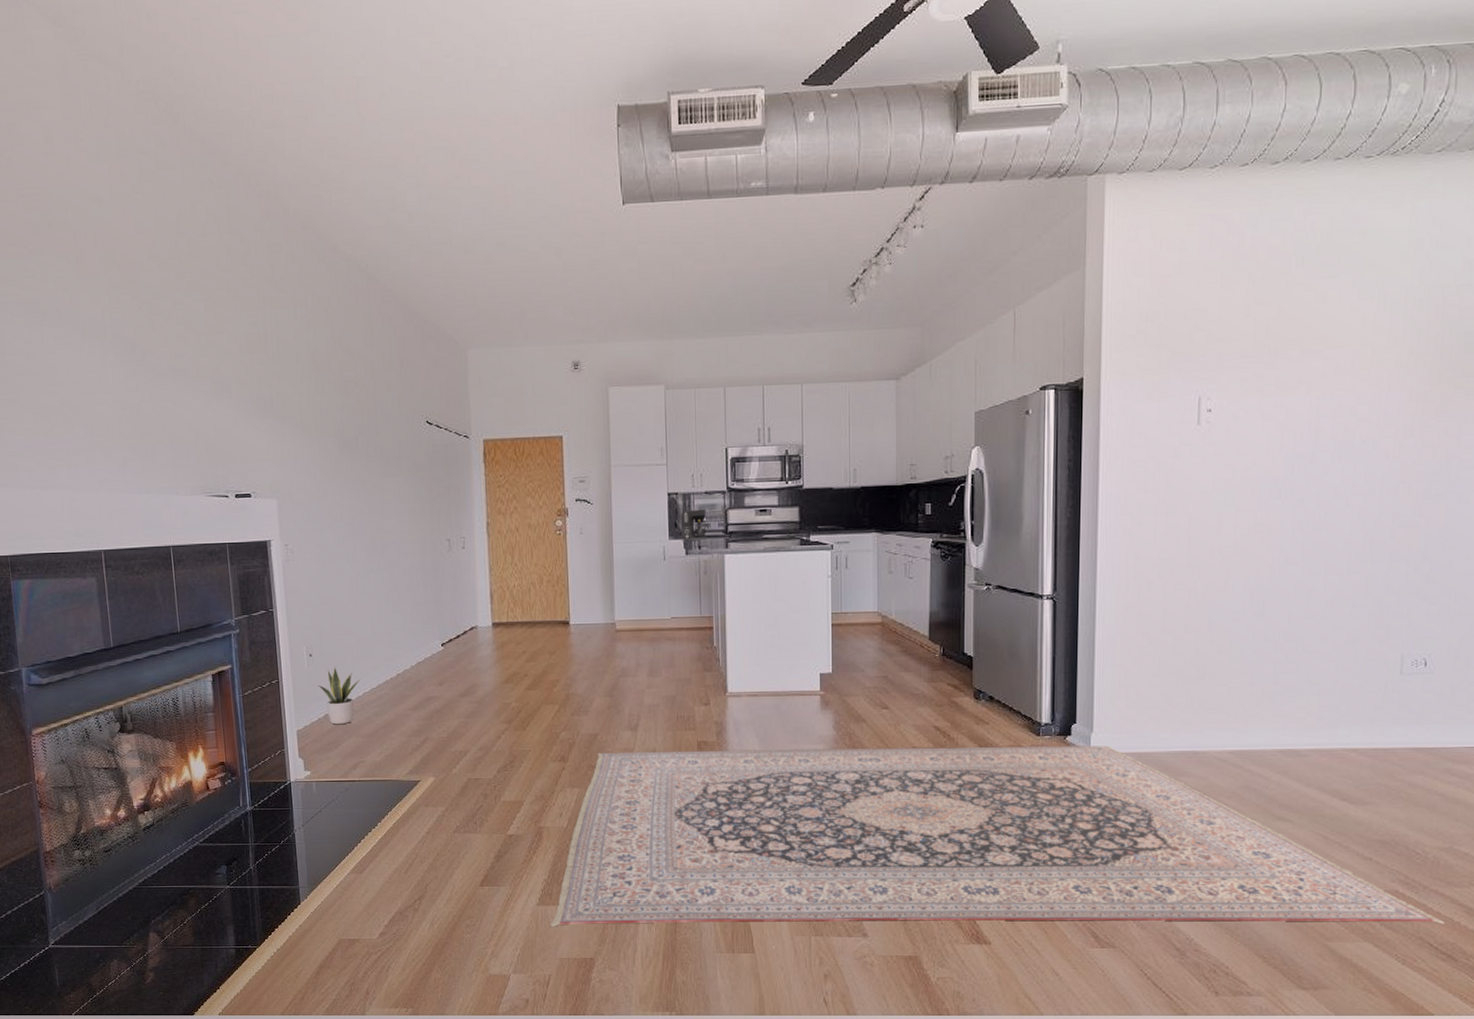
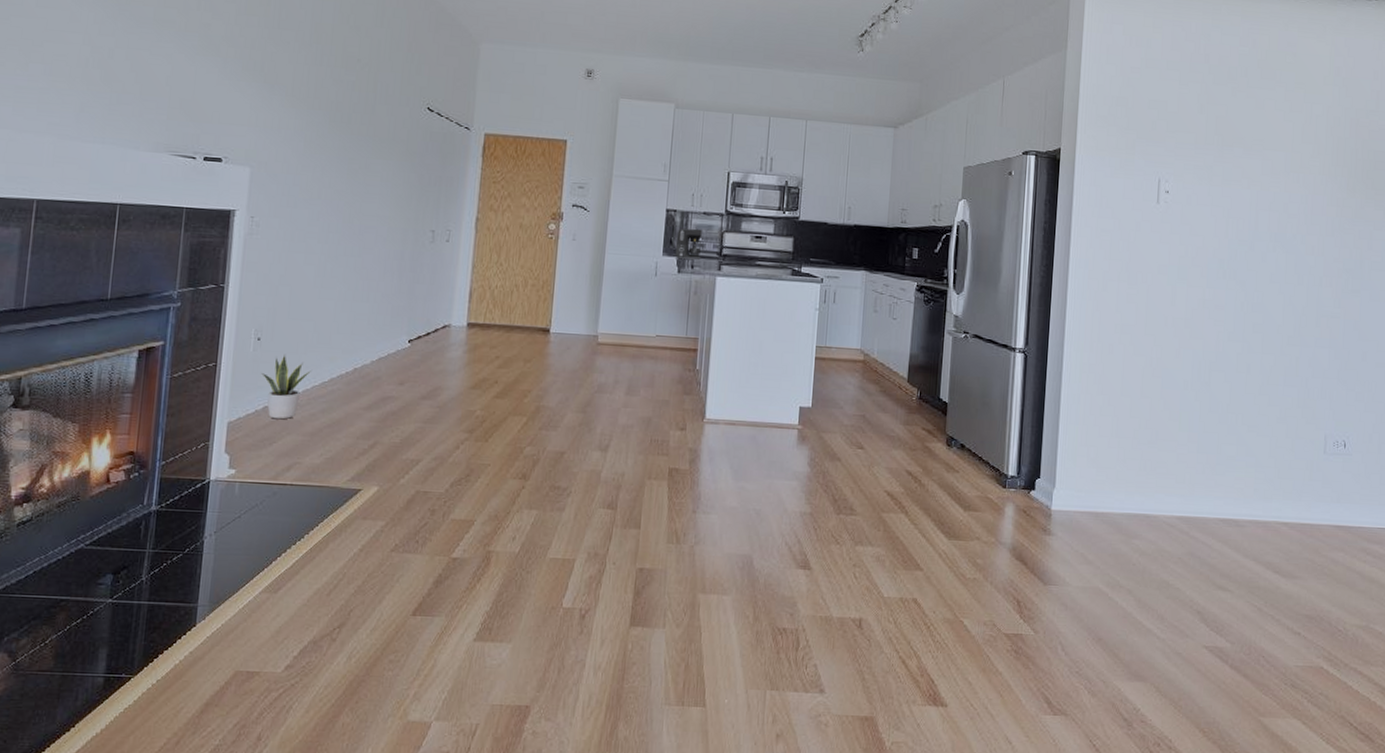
area rug: present [551,745,1445,927] -> none [486,472,1363,703]

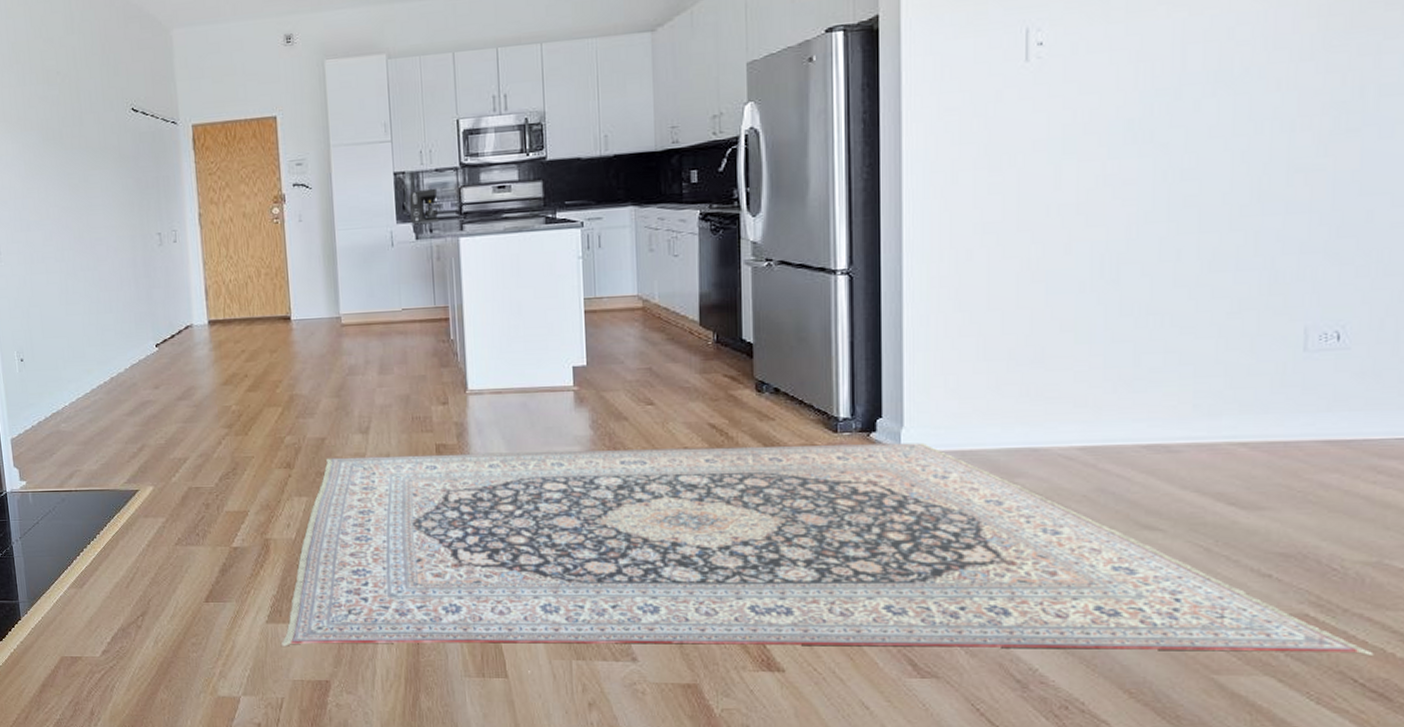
potted plant: present [261,353,311,420] -> none [30,371,73,433]
area rug: none [486,472,1363,703] -> present [282,443,1374,656]

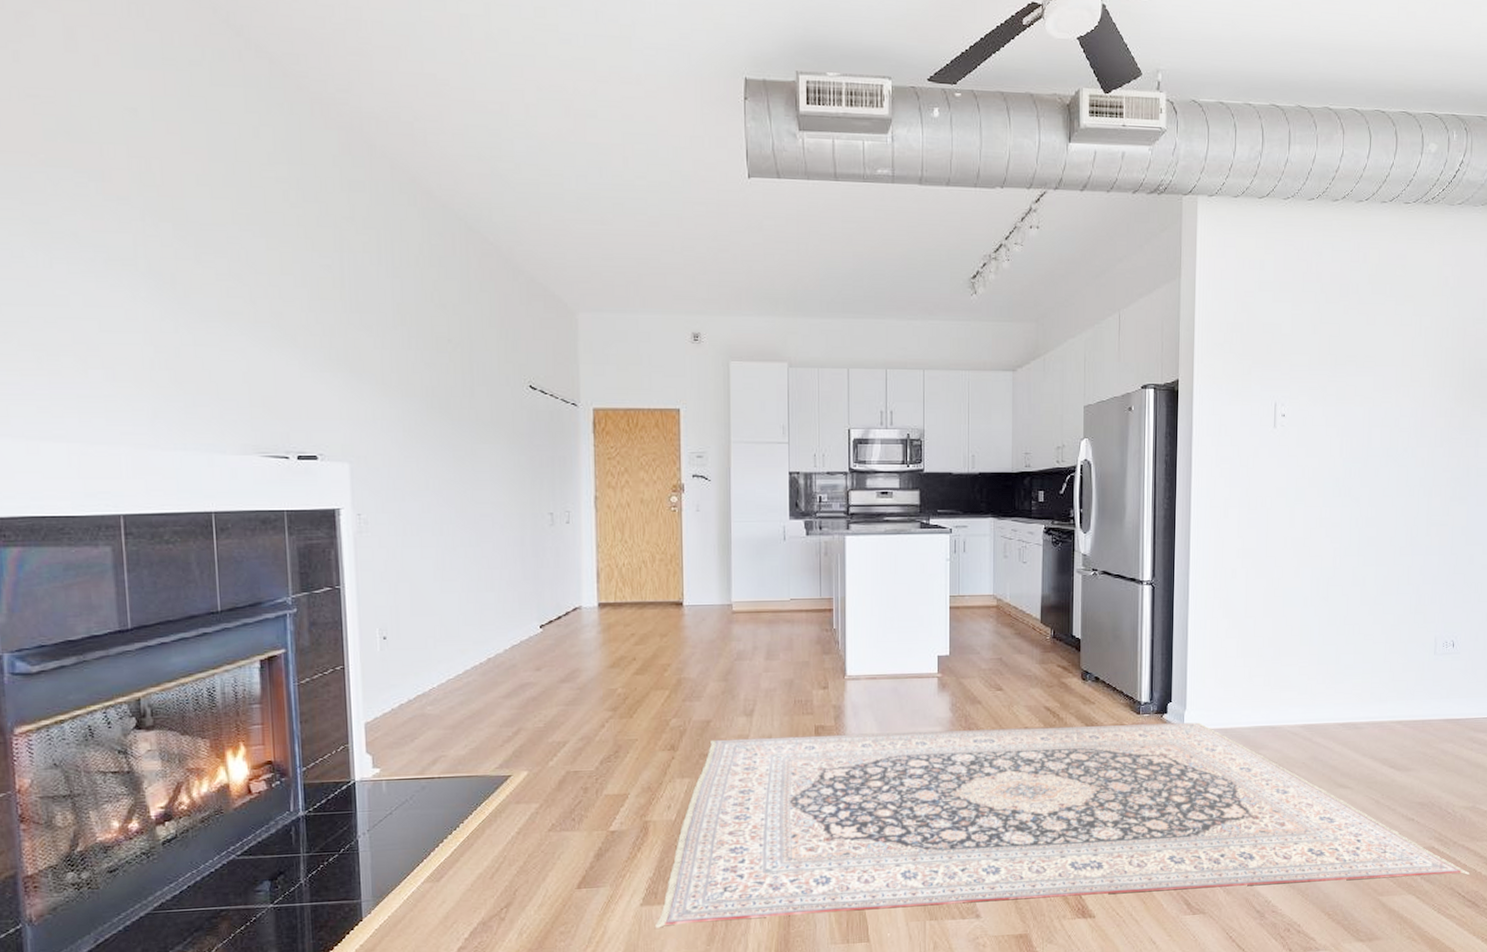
coffee maker: present [408,188,442,225] -> none [801,489,831,522]

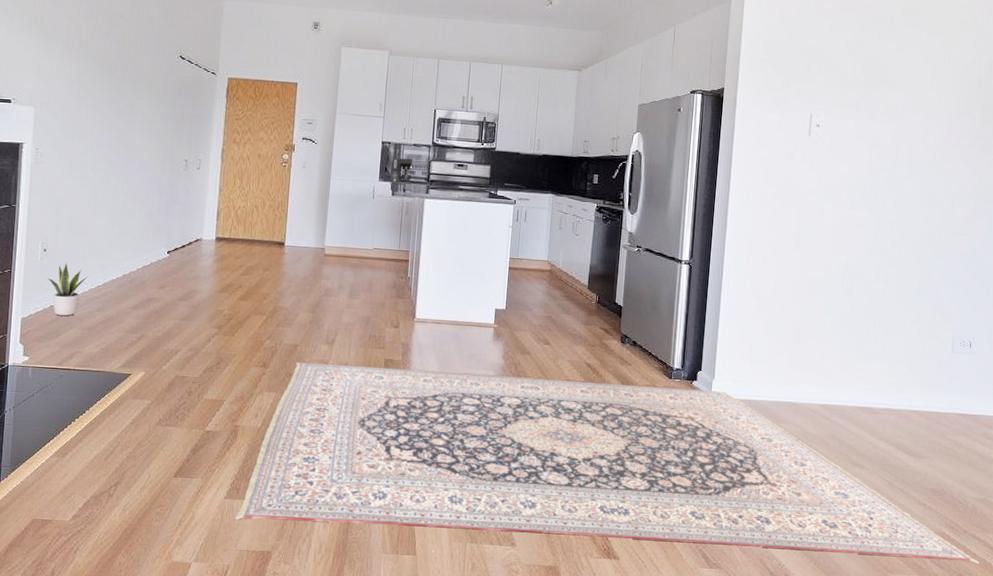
potted plant: none [392,650,444,716] -> present [48,262,88,317]
coffee maker: none [801,489,831,522] -> present [389,158,415,185]

